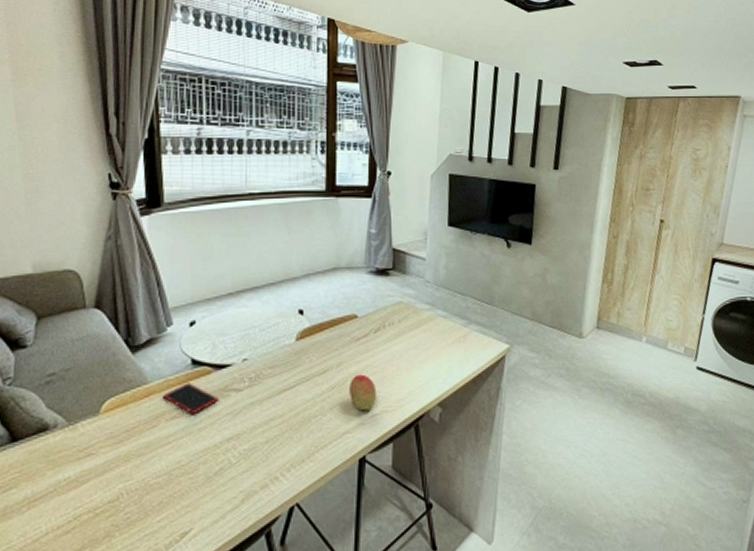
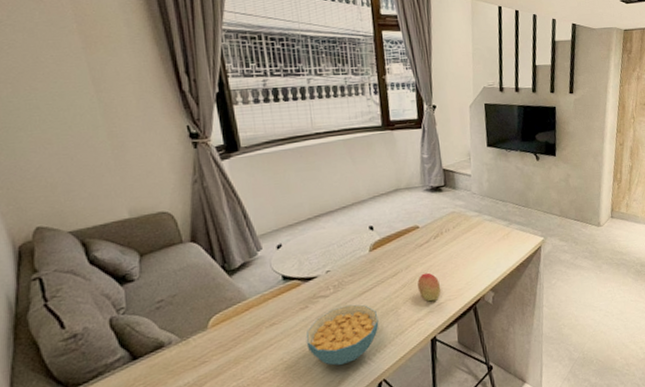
smartphone: present [163,383,219,414] -> none [261,295,310,320]
cereal bowl: none [210,403,298,480] -> present [306,304,379,366]

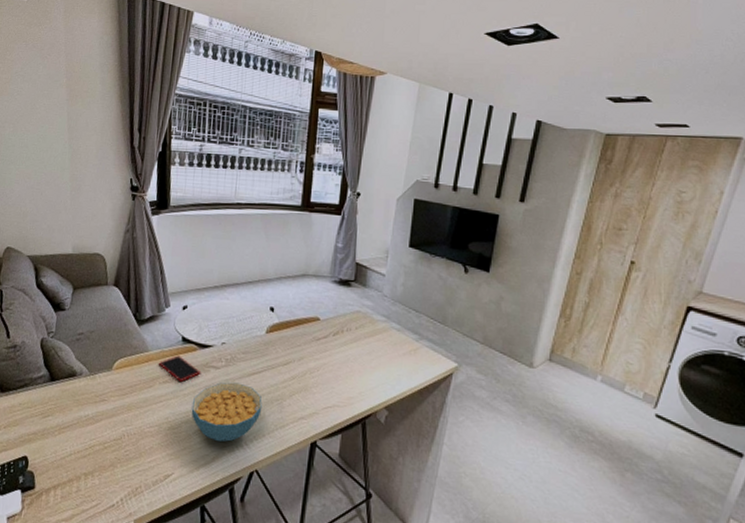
smartphone: none [261,295,310,320] -> present [159,355,201,382]
fruit: present [417,272,441,302] -> none [307,369,331,403]

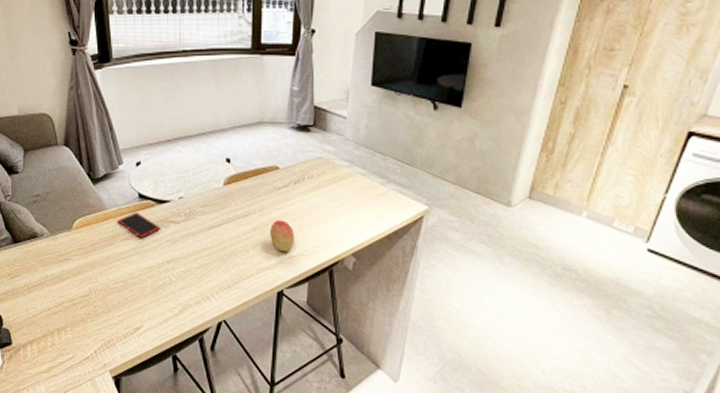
cereal bowl: present [191,382,262,442] -> none [154,236,225,295]
fruit: none [307,369,331,403] -> present [270,220,295,252]

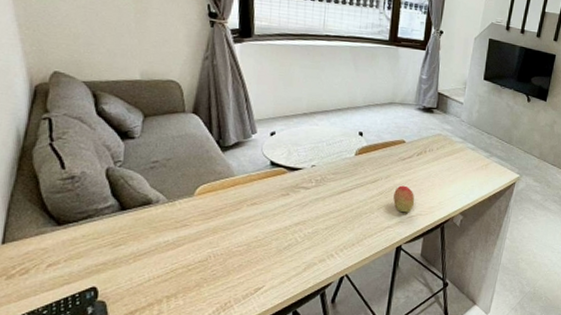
smartphone: present [118,212,161,238] -> none [246,179,291,203]

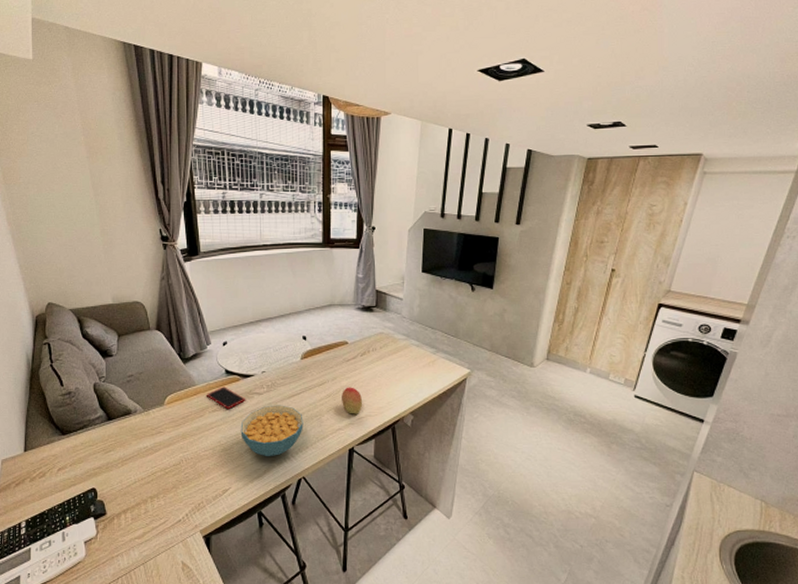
smartphone: none [246,179,291,203] -> present [207,386,246,409]
cereal bowl: none [281,200,352,254] -> present [240,405,303,457]

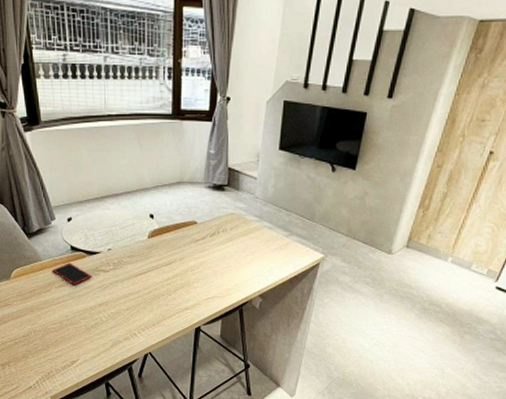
cereal bowl: present [240,405,303,457] -> none [87,282,150,333]
fruit: present [342,387,363,414] -> none [189,267,211,295]

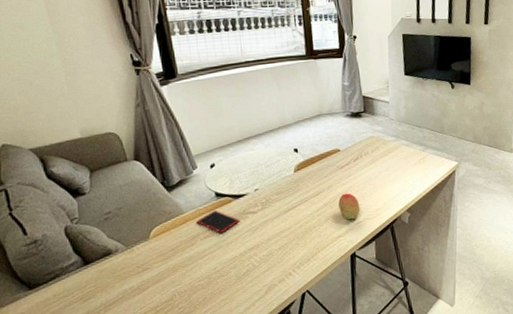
fruit: none [189,267,211,295] -> present [338,193,360,220]

